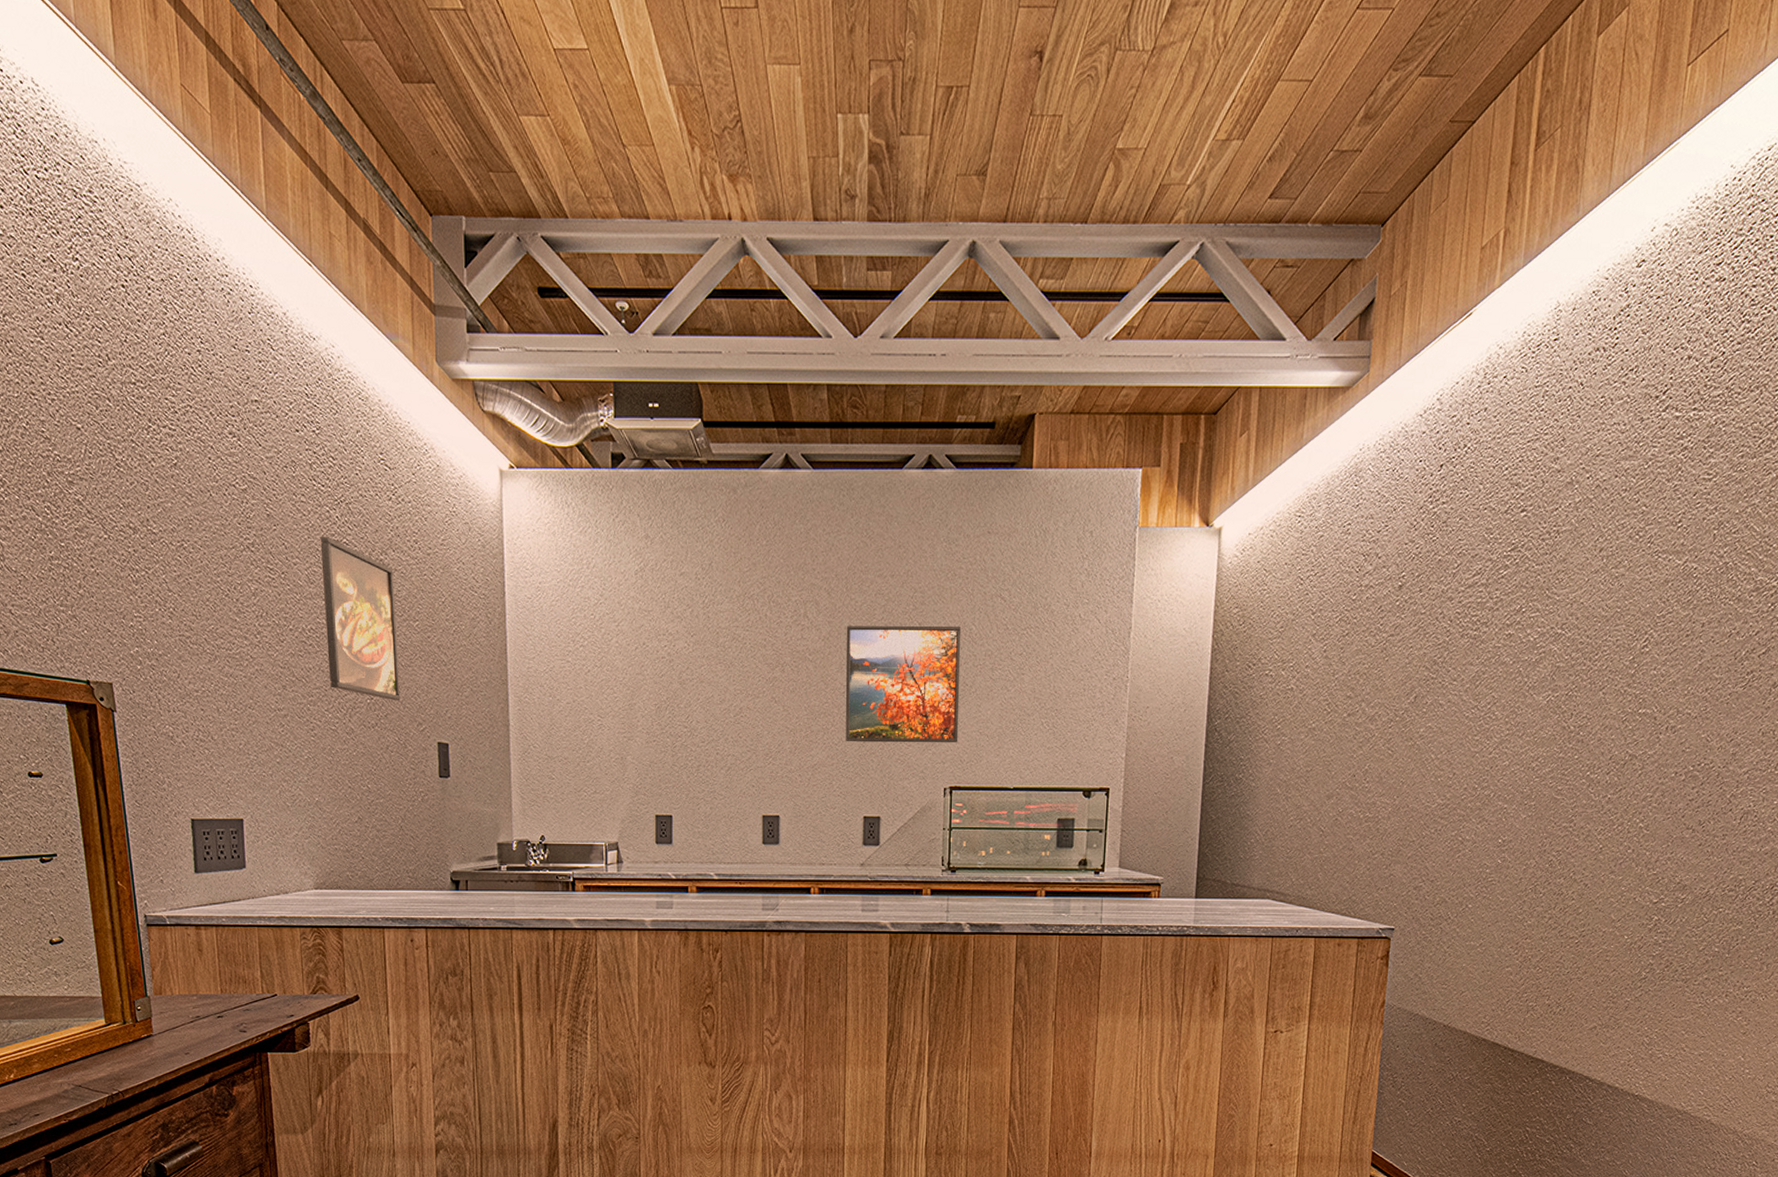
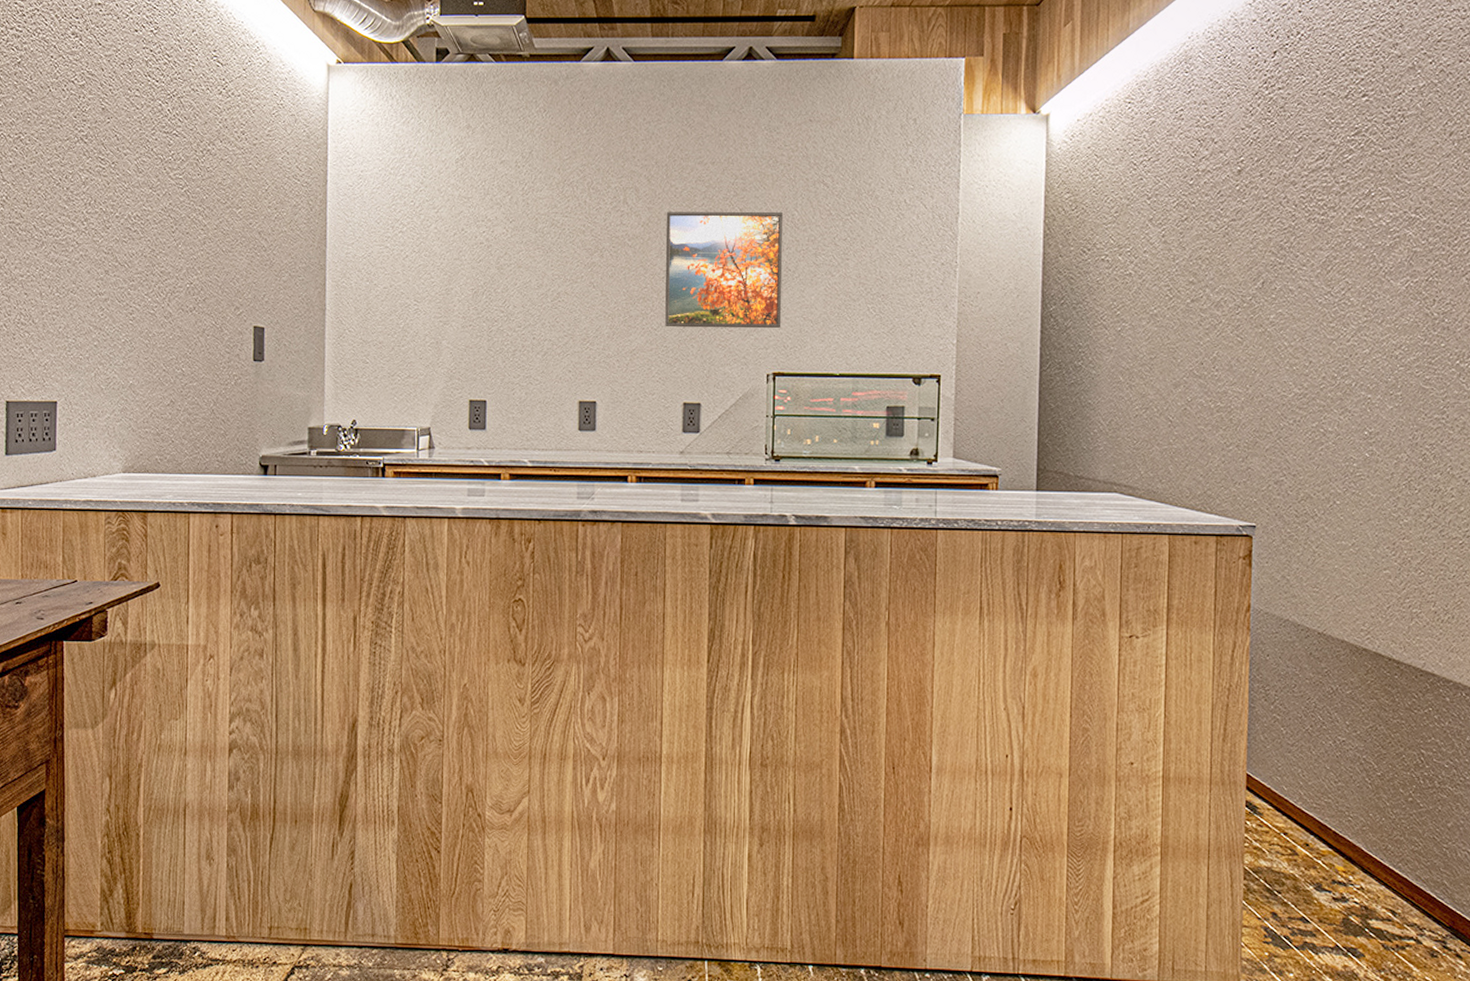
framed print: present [320,537,401,701] -> none [150,129,220,286]

